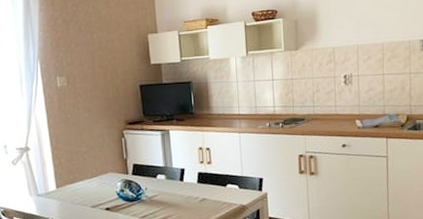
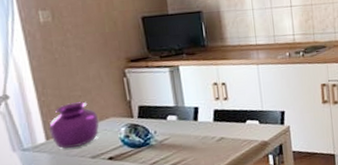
vase: none [59,157,100,198] -> present [49,101,100,149]

